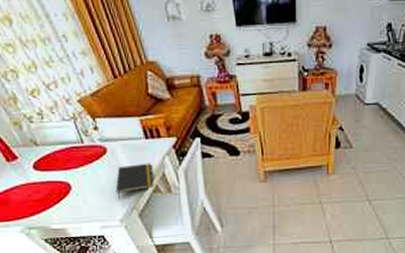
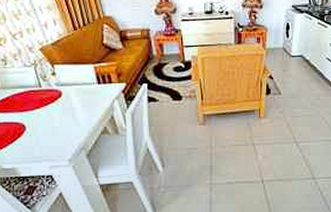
notepad: present [115,163,155,199] -> none [67,106,103,140]

